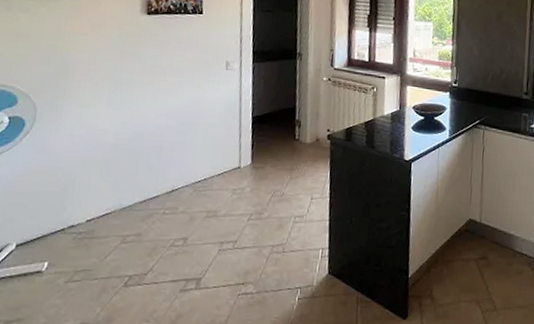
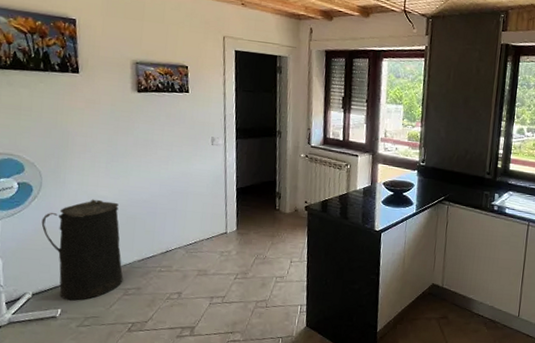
trash can: none [32,133,122,252] -> present [41,199,123,301]

